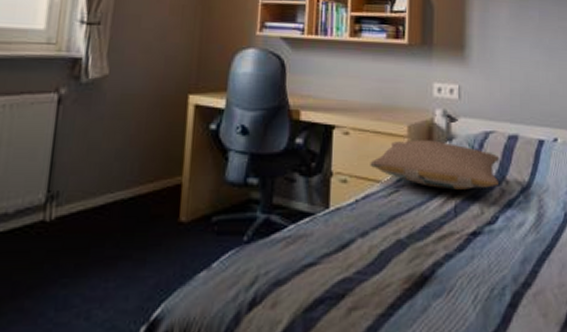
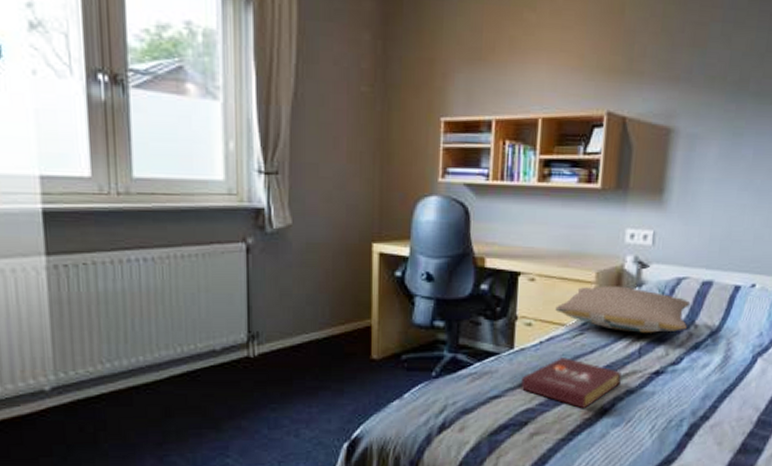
book: none [337,217,440,278] -> present [521,357,622,409]

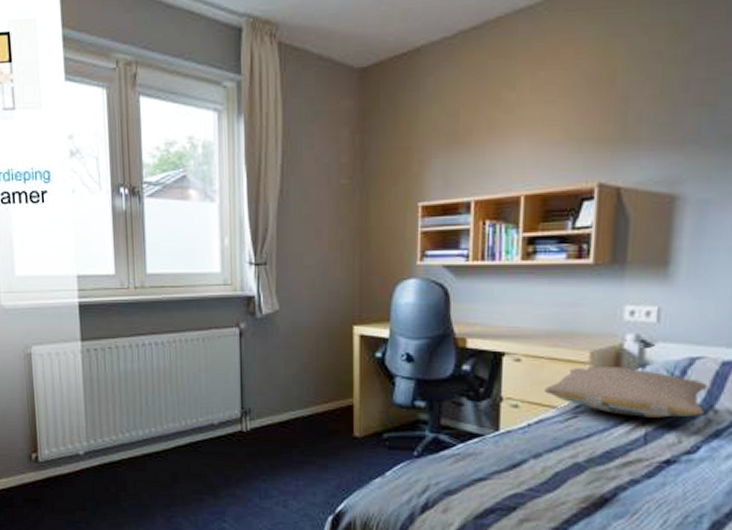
book: present [521,357,622,409] -> none [508,441,625,498]

